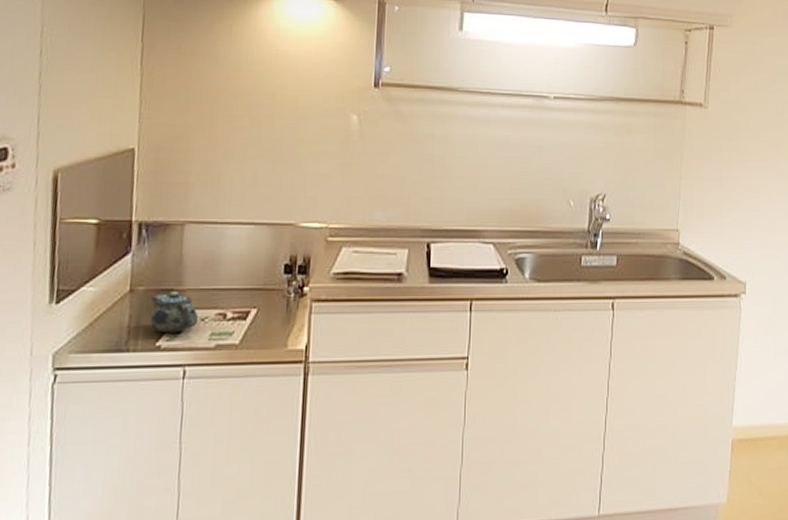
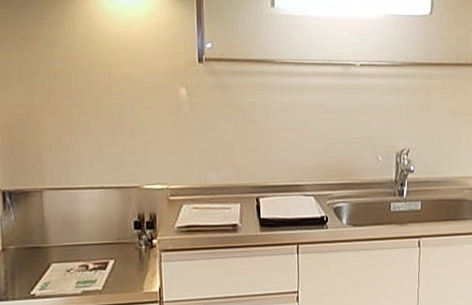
teapot: present [149,292,199,333] -> none [22,248,65,283]

